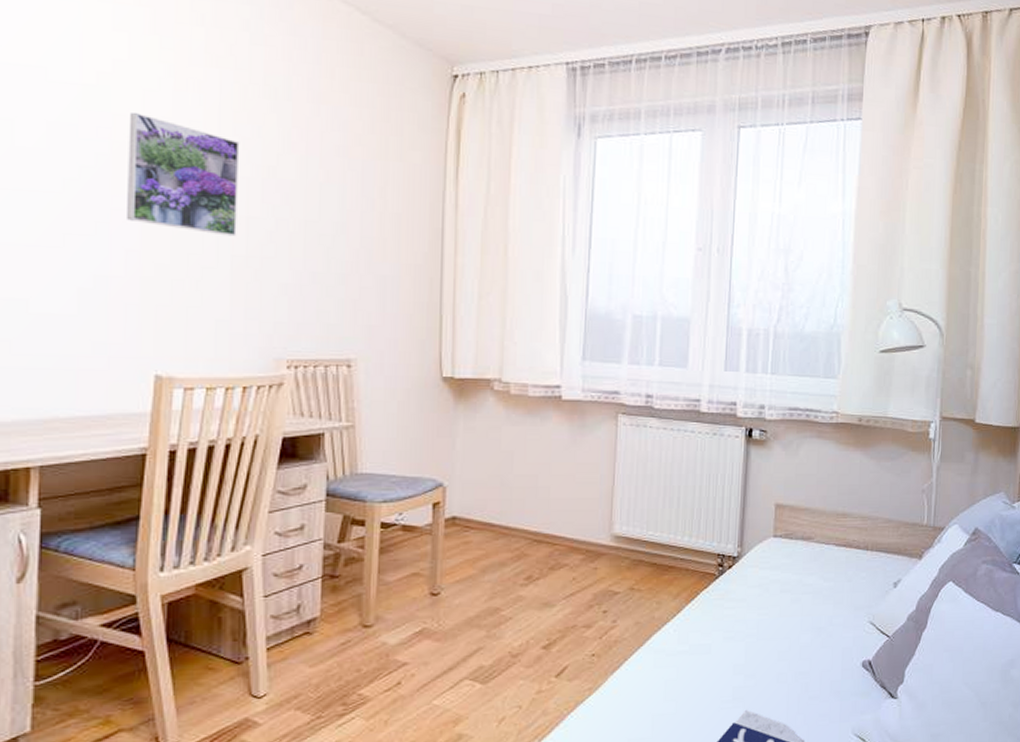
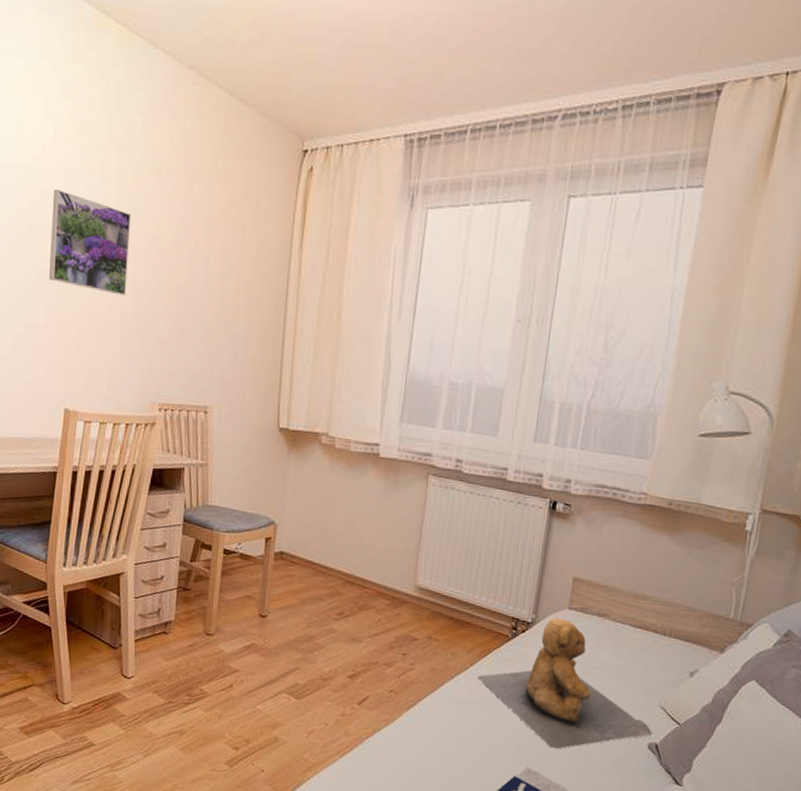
teddy bear: none [687,548,865,686] -> present [478,618,653,750]

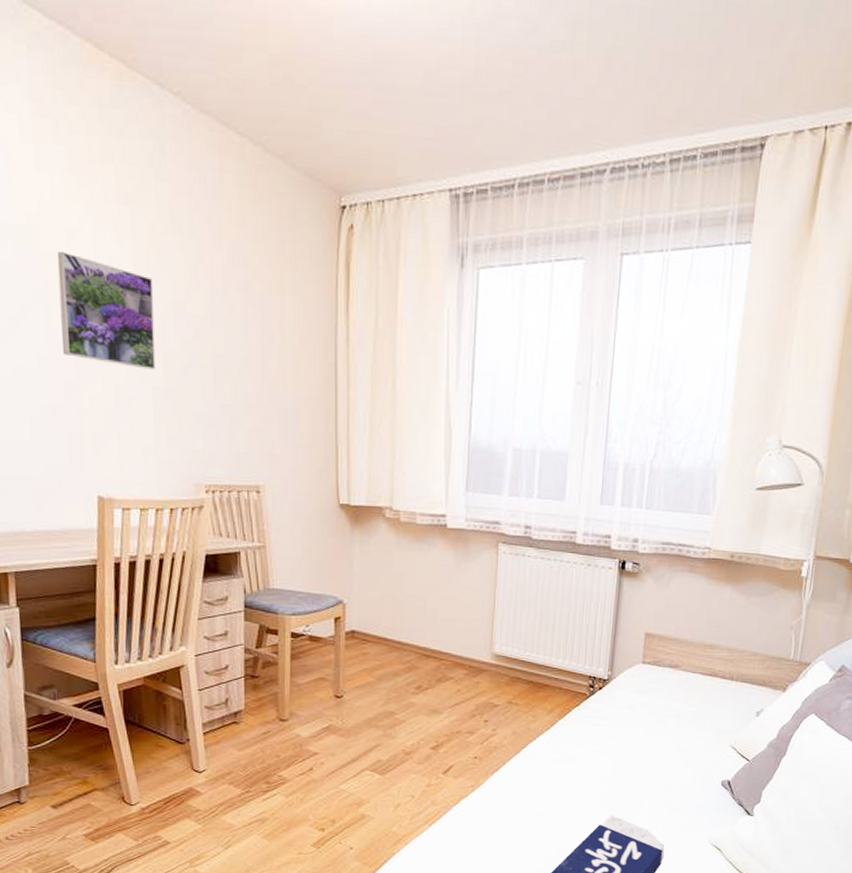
teddy bear: present [478,618,653,750] -> none [559,673,725,796]

